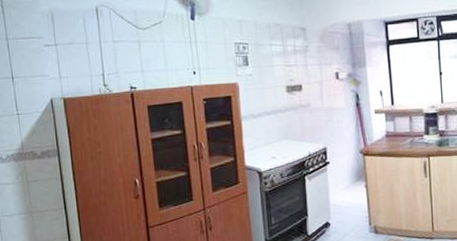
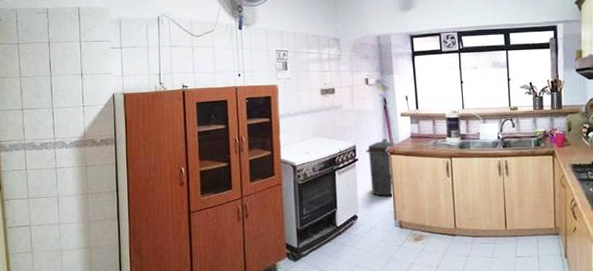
trash can: none [337,138,372,201] -> present [365,138,398,196]

